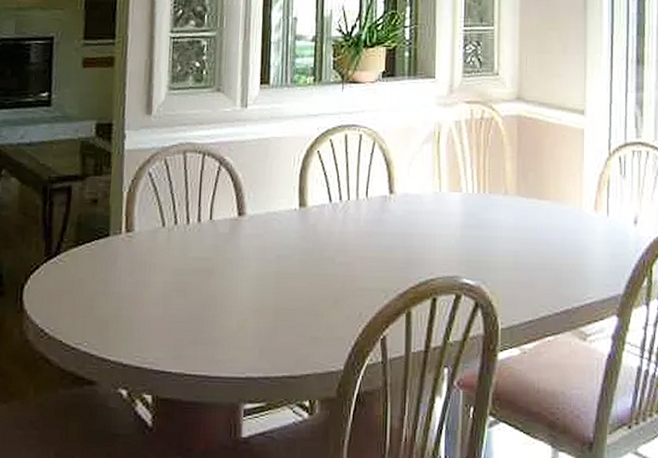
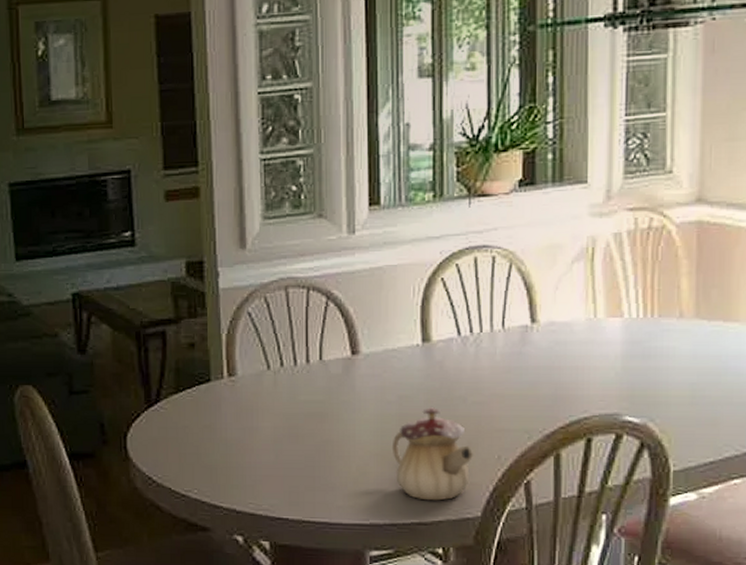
teapot: none [268,266,340,355] -> present [391,407,474,501]

